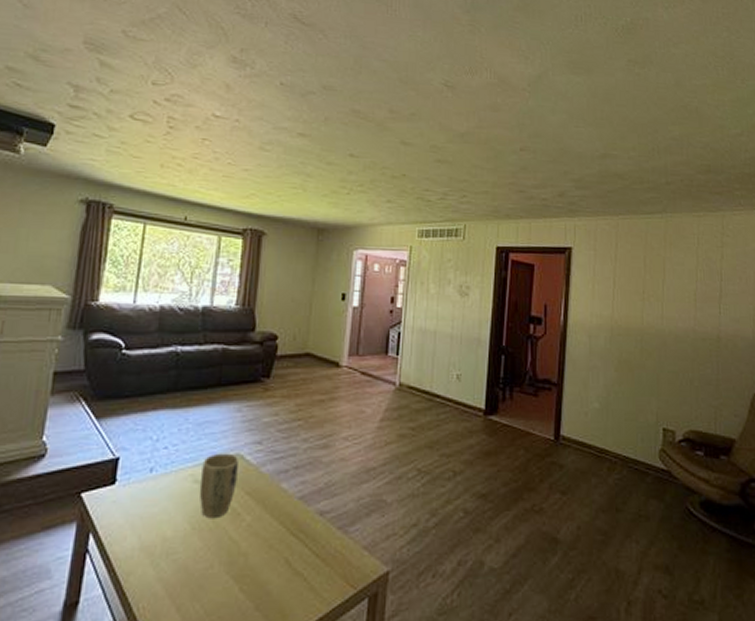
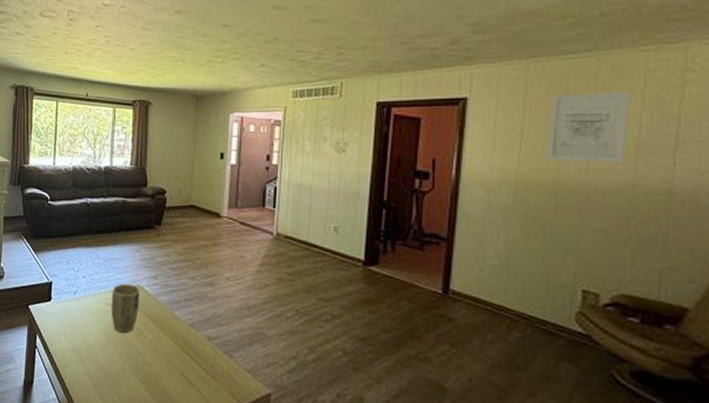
wall art: none [632,248,690,312] -> present [545,91,630,163]

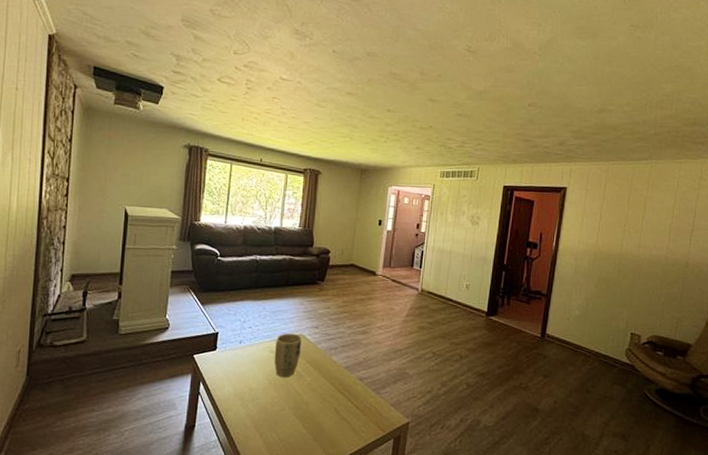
wall art: present [545,91,630,163] -> none [614,189,669,242]

